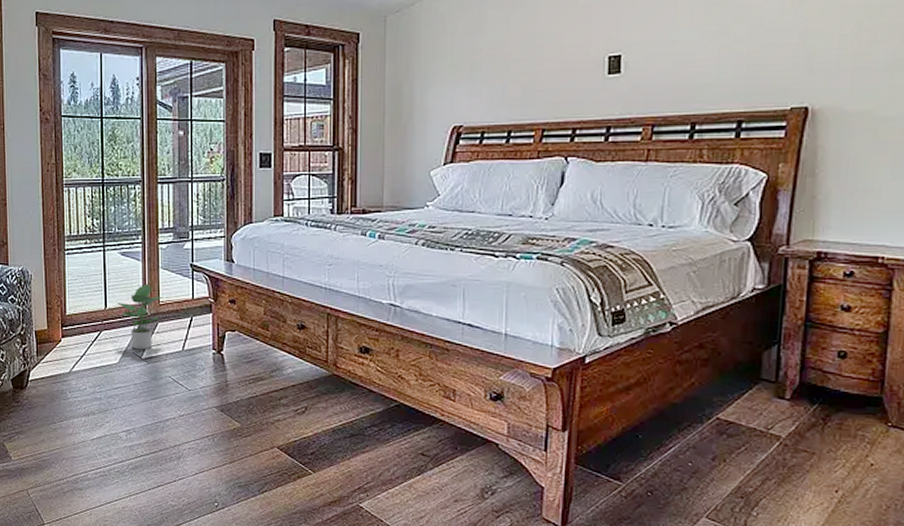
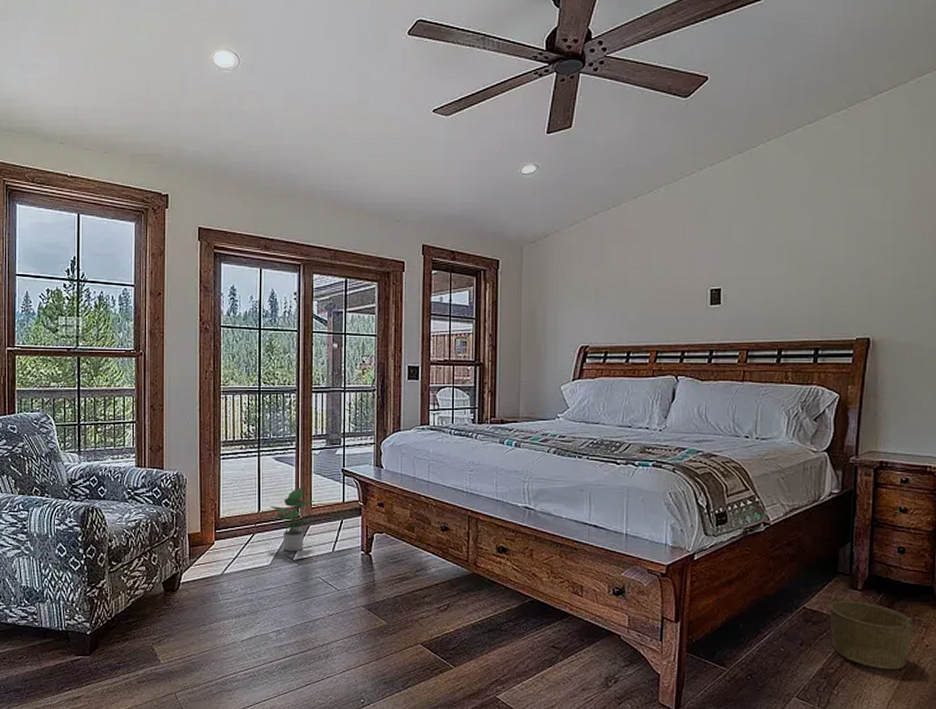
basket: none [748,405,856,492] -> present [828,595,914,671]

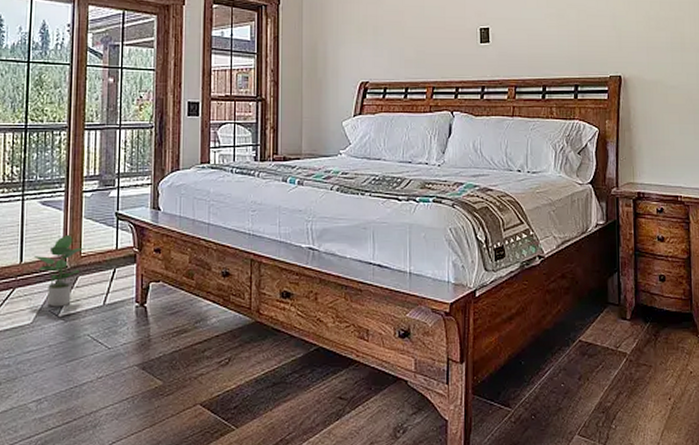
basket: present [828,595,914,671] -> none [601,326,678,400]

